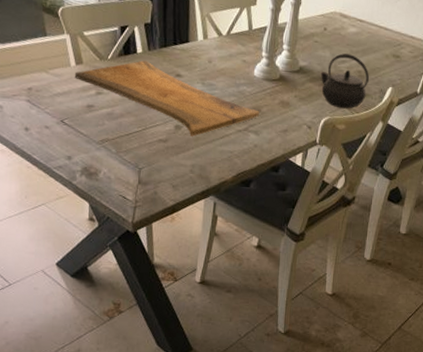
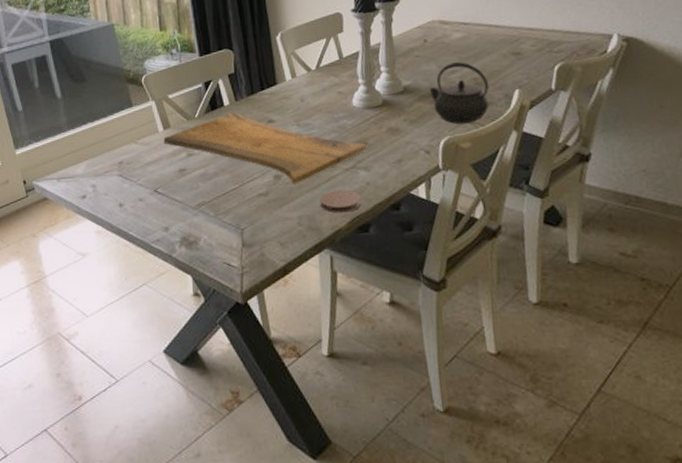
coaster: none [212,147,248,168] -> present [319,189,362,213]

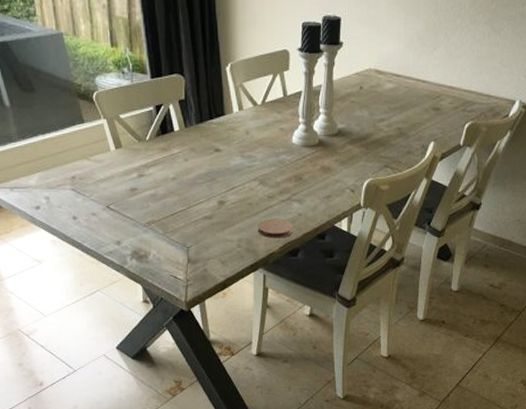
cutting board: present [163,112,367,185] -> none [115,138,302,211]
kettle: present [429,62,489,125] -> none [359,112,409,169]

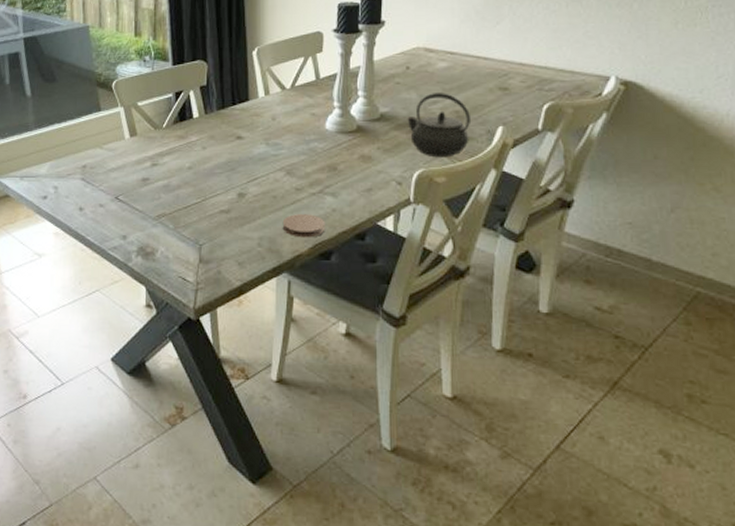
kettle: none [359,112,409,169] -> present [407,93,470,158]

